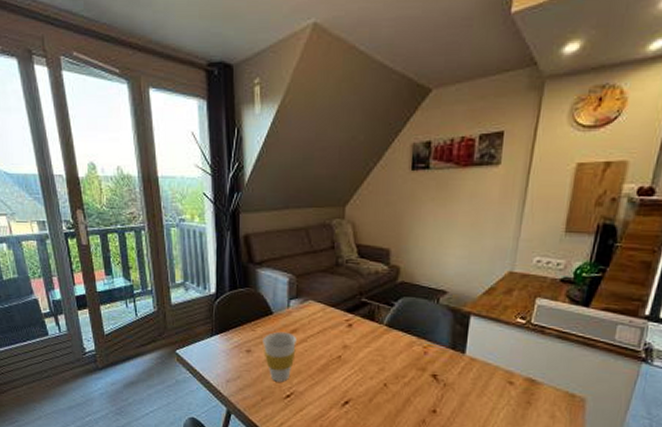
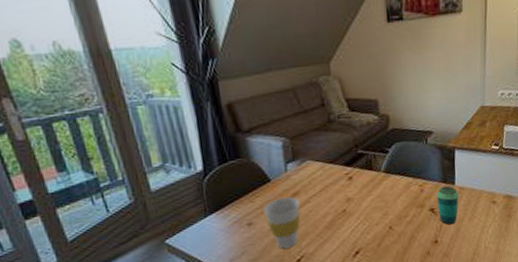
cup: none [441,353,468,397] -> present [436,186,459,225]

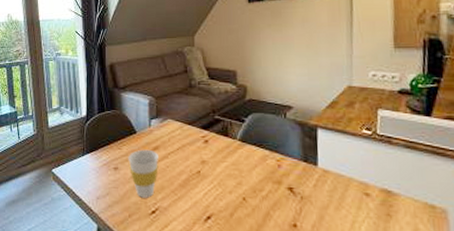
cup: present [436,186,459,225] -> none [295,165,323,210]

